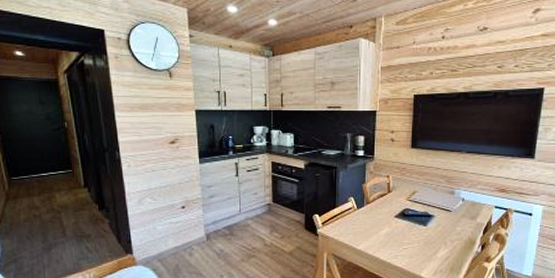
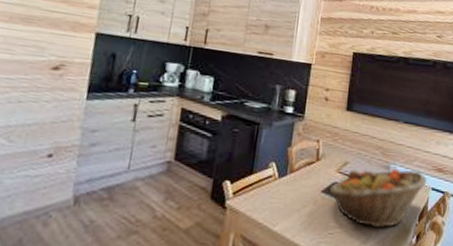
fruit basket: none [402,192,490,242] -> present [330,168,427,229]

